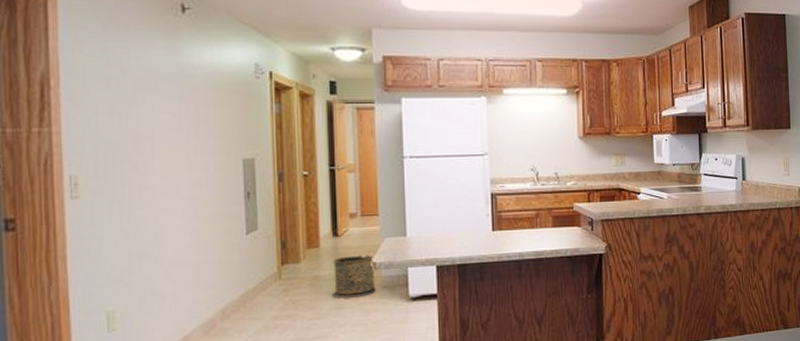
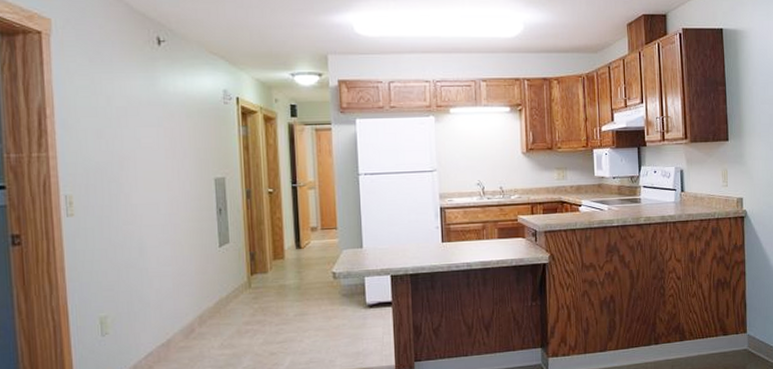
bucket: present [333,255,376,295] -> none [297,265,336,303]

